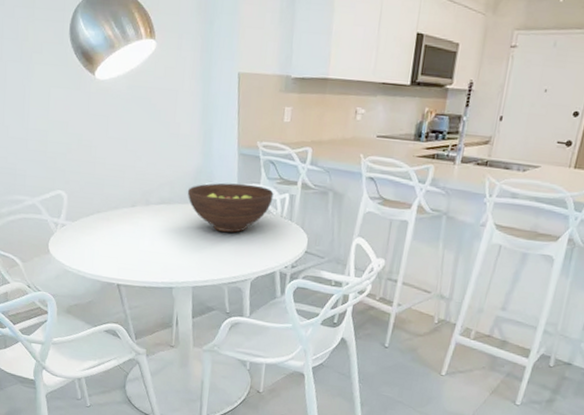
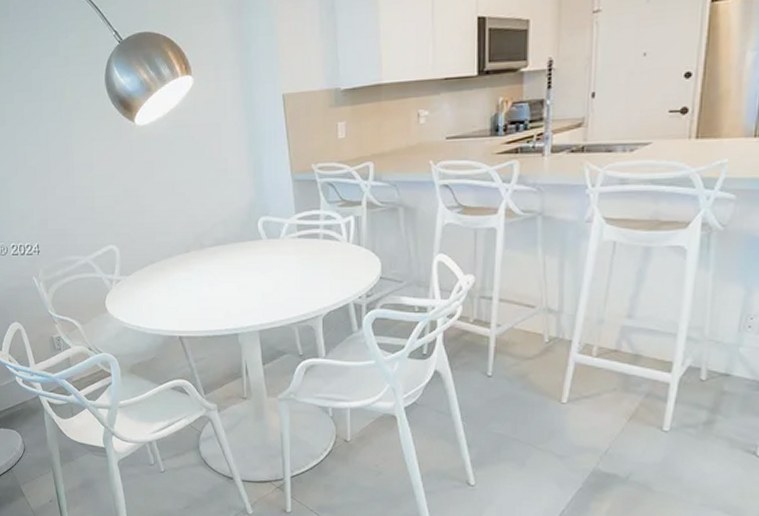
fruit bowl: present [187,182,274,233] -> none [242,211,337,266]

